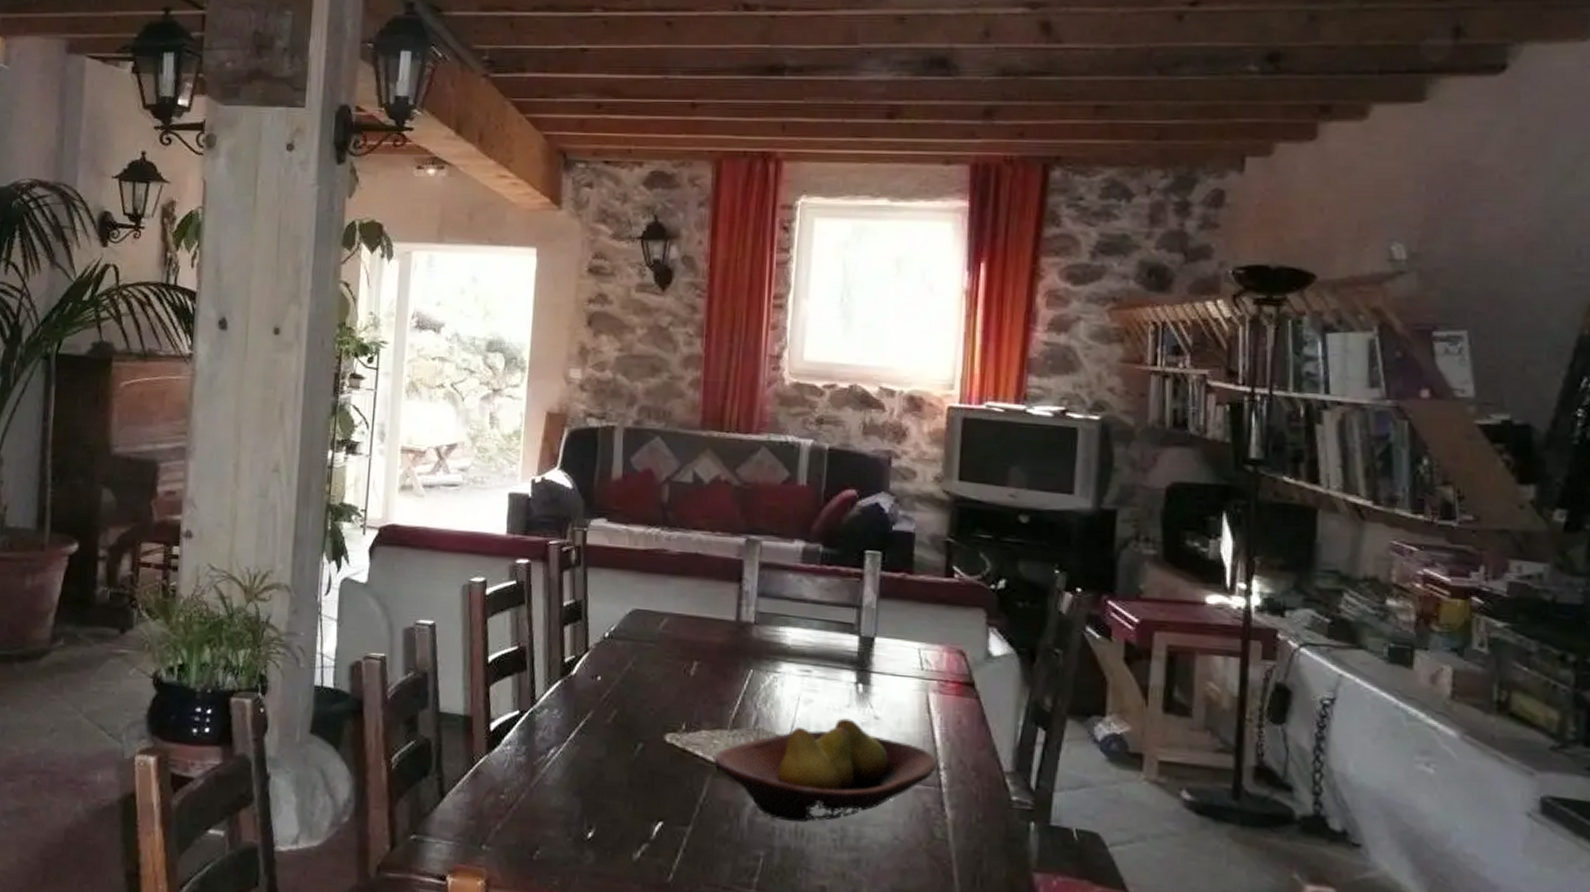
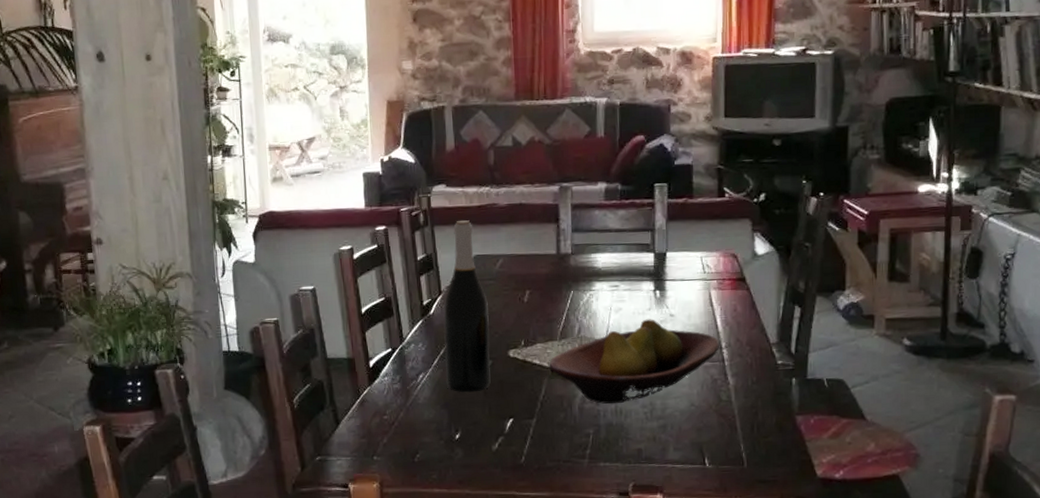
wine bottle: none [582,565,645,782] -> present [443,220,491,393]

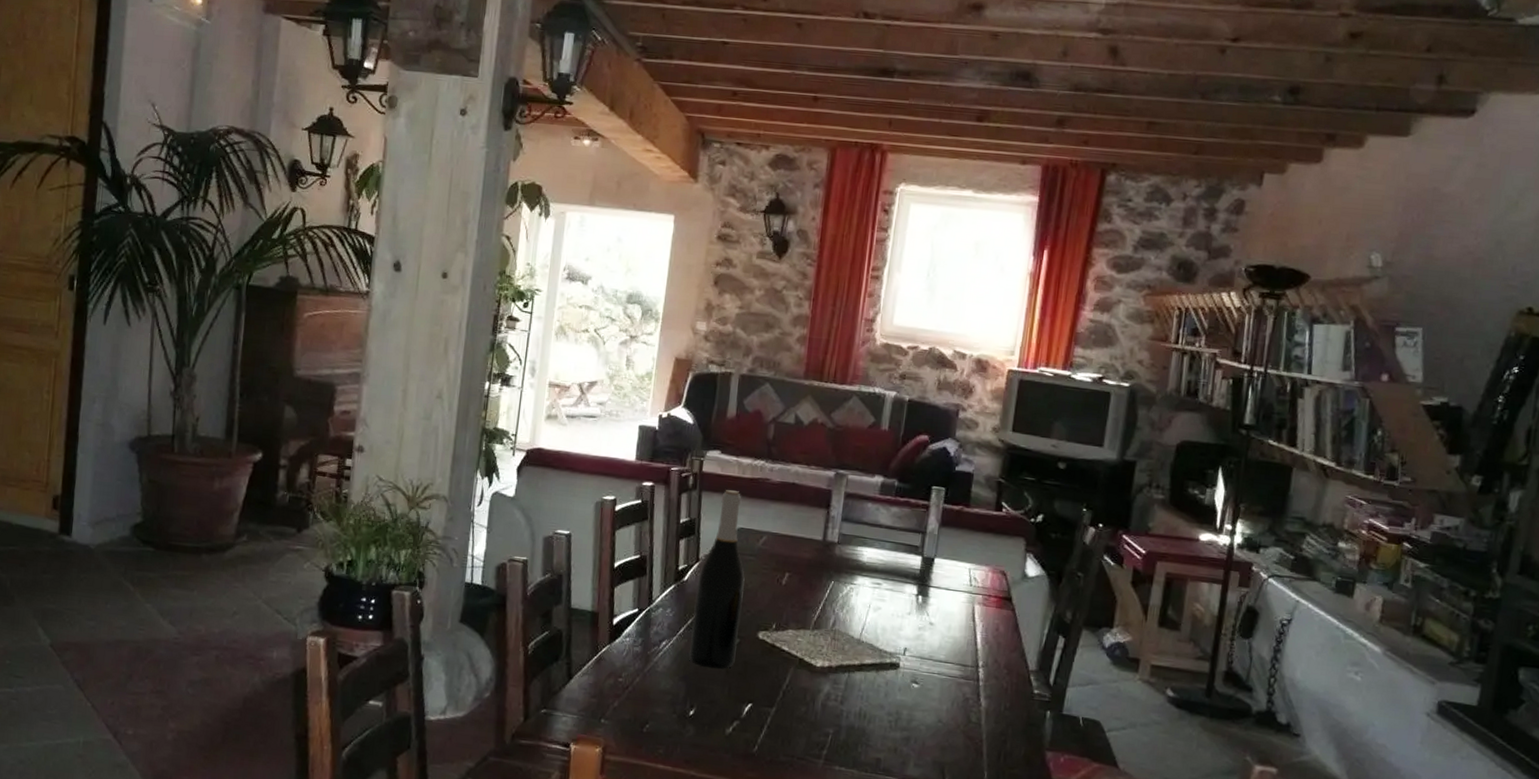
fruit bowl: present [548,319,720,404] -> none [796,623,977,707]

